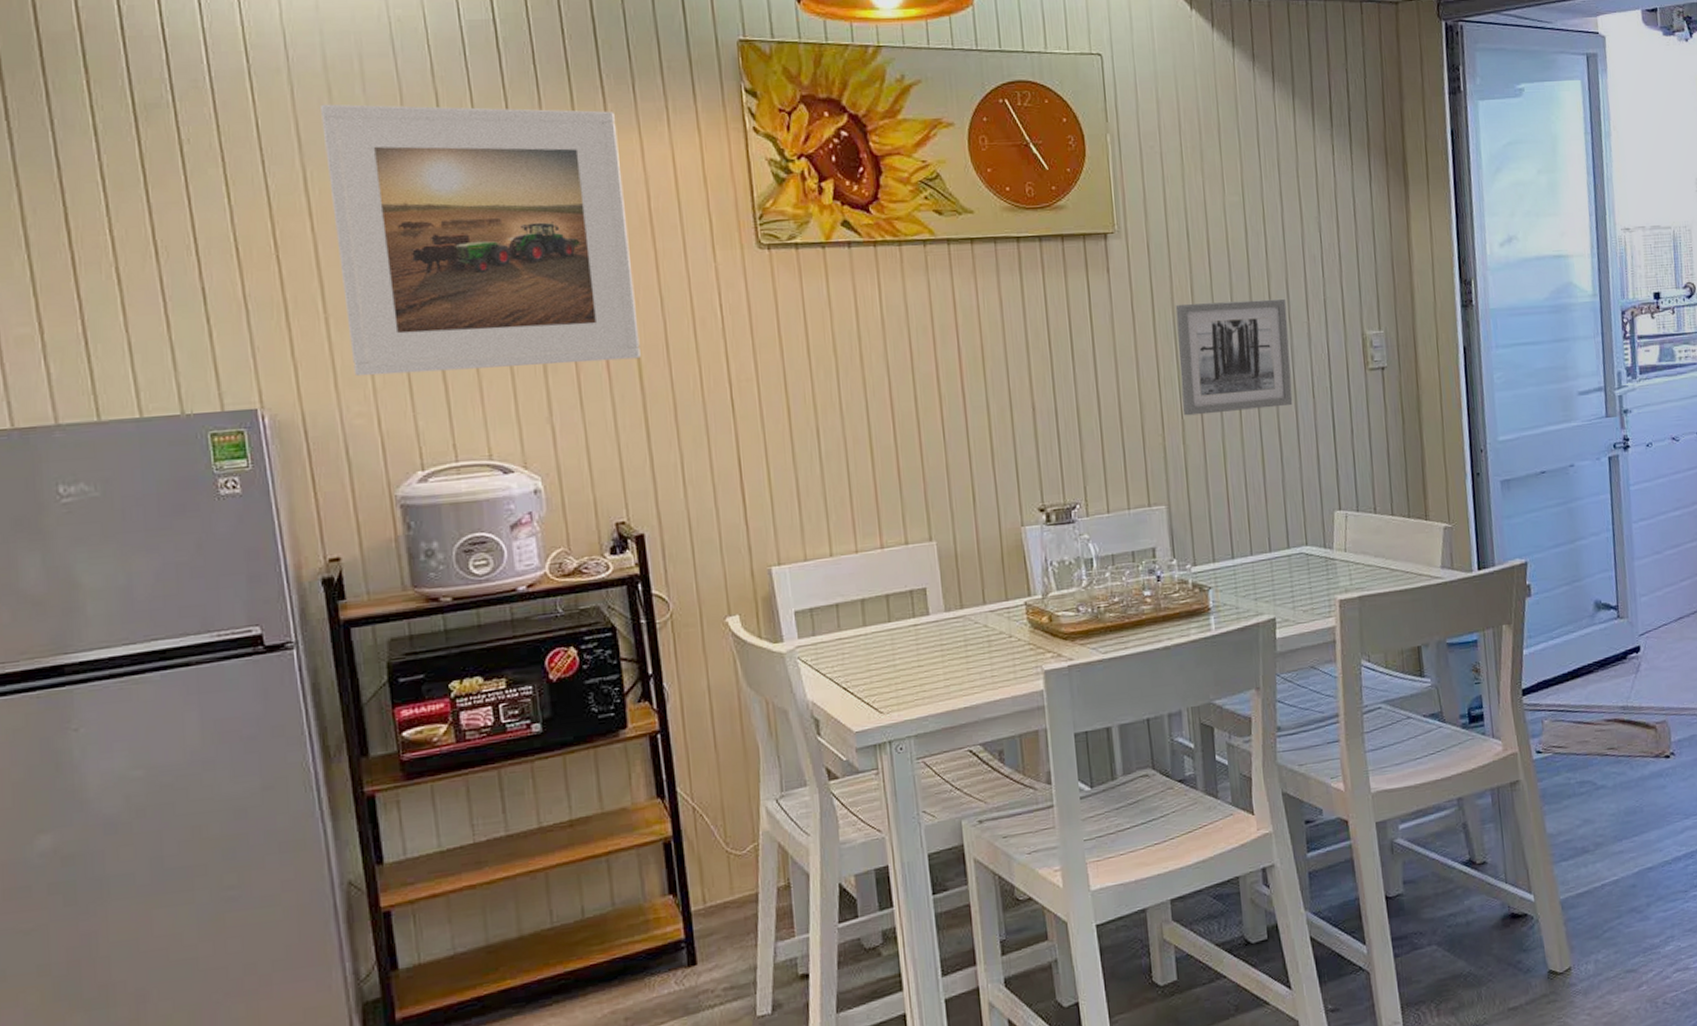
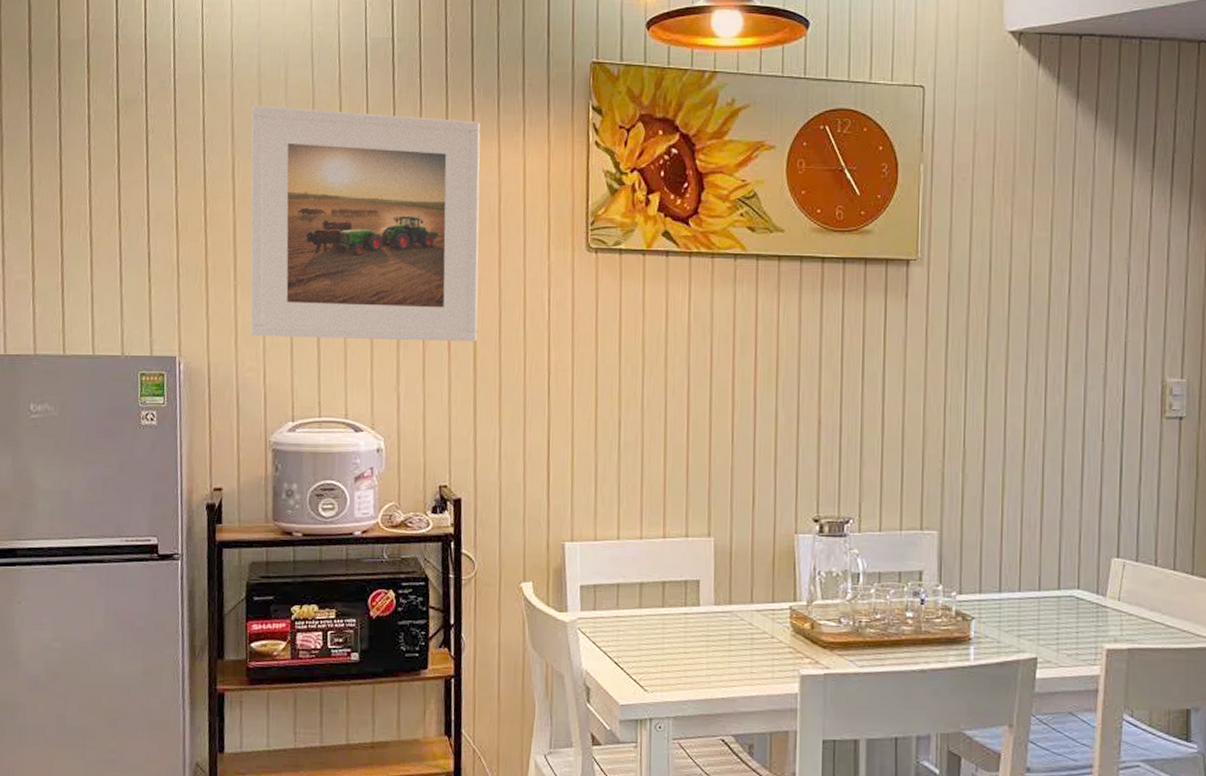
wall art: present [1175,298,1293,416] -> none [966,334,1084,446]

